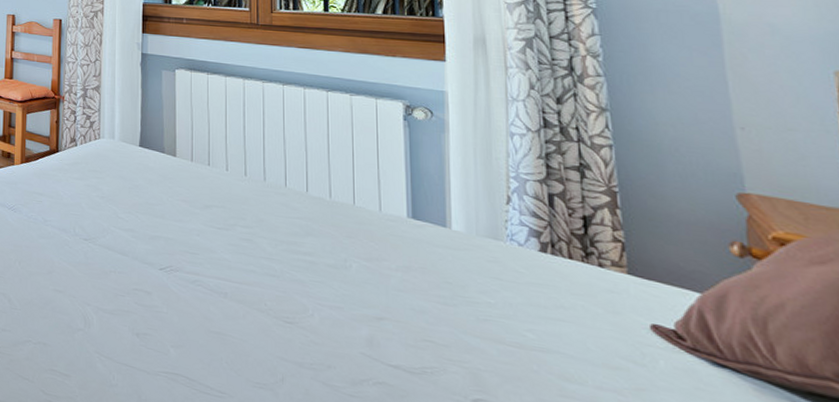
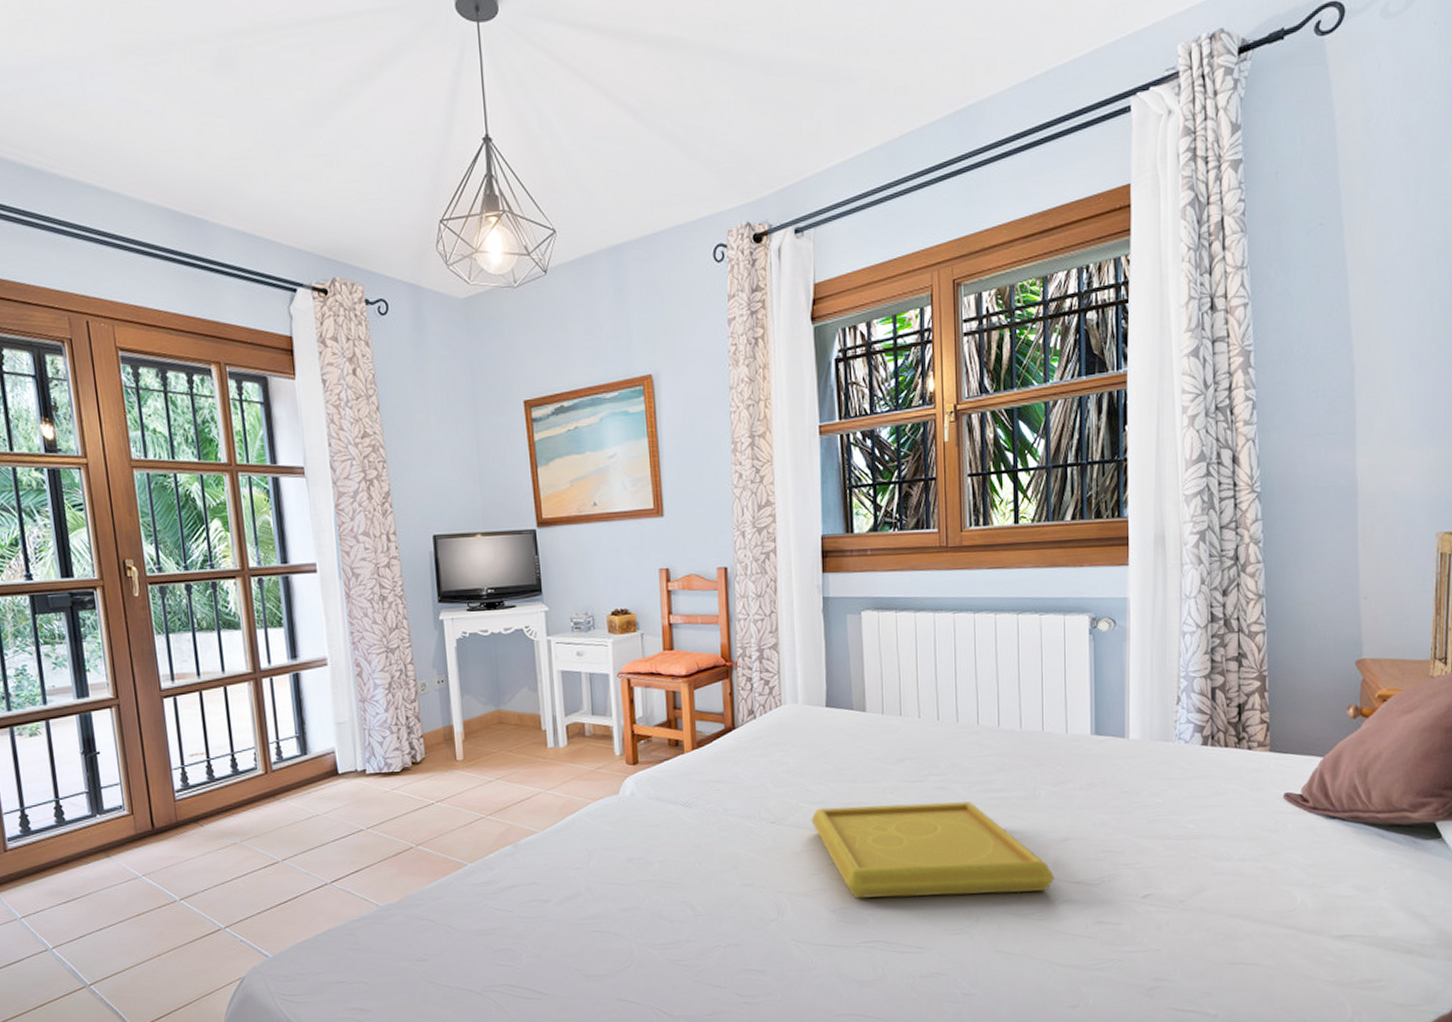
serving tray: none [120,235,369,367] -> present [811,802,1055,899]

